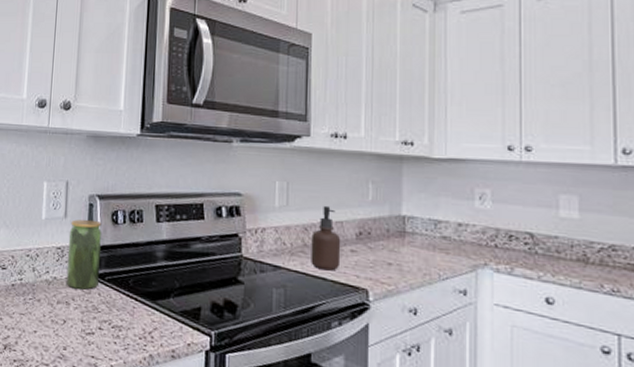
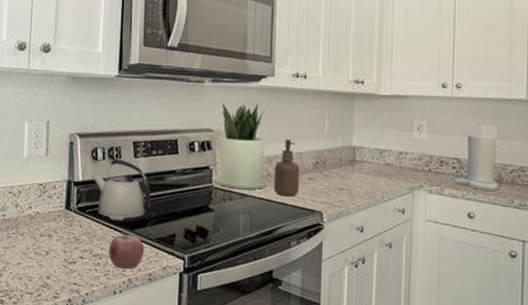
jar: present [66,219,102,290] -> none [48,156,83,223]
kettle: none [111,222,175,291] -> present [91,158,152,221]
fruit: none [128,300,167,344] -> present [108,229,145,269]
planter: none [241,164,305,262] -> present [212,102,268,190]
paper towel: none [526,205,585,274] -> present [454,134,500,192]

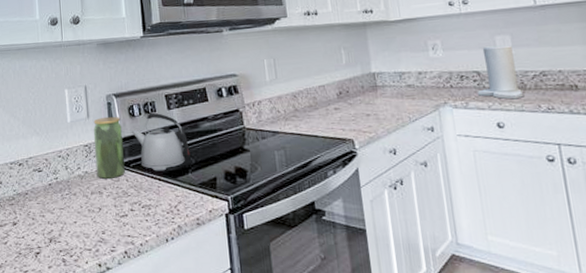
jar: none [48,156,83,223] -> present [93,116,126,179]
fruit: present [108,229,145,269] -> none [155,178,190,216]
planter: present [212,102,268,190] -> none [241,45,297,128]
soap dispenser: present [274,139,300,197] -> none [300,73,328,129]

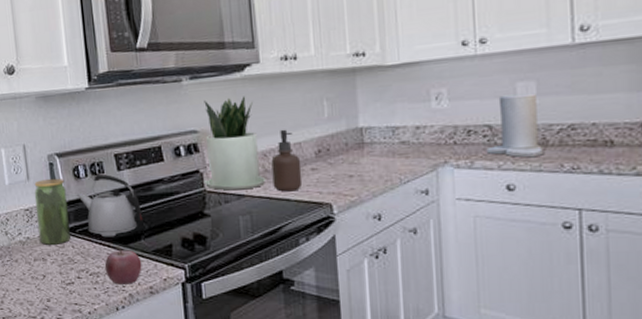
fruit: none [155,178,190,216] -> present [104,245,142,285]
planter: none [241,45,297,128] -> present [203,96,267,191]
soap dispenser: none [300,73,328,129] -> present [271,129,303,192]

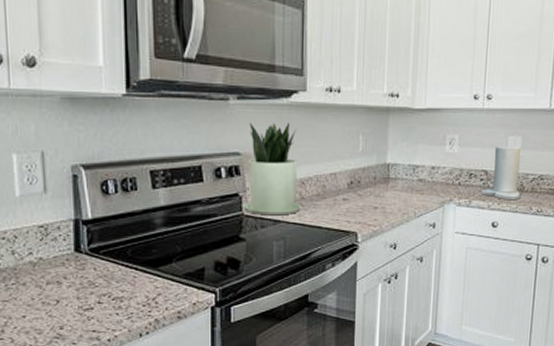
jar: present [34,178,72,245] -> none [51,192,94,267]
kettle: present [76,174,143,238] -> none [103,190,176,260]
fruit: present [104,245,142,285] -> none [130,268,171,310]
soap dispenser: present [271,129,303,192] -> none [308,159,335,220]

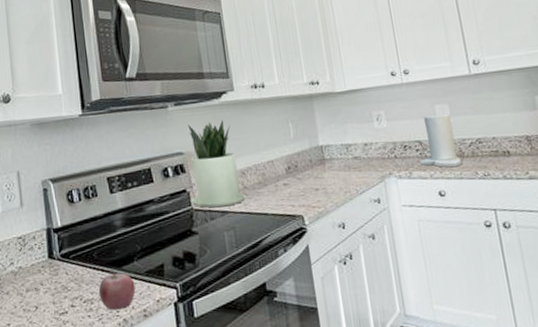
fruit: none [130,268,171,310] -> present [98,268,136,310]

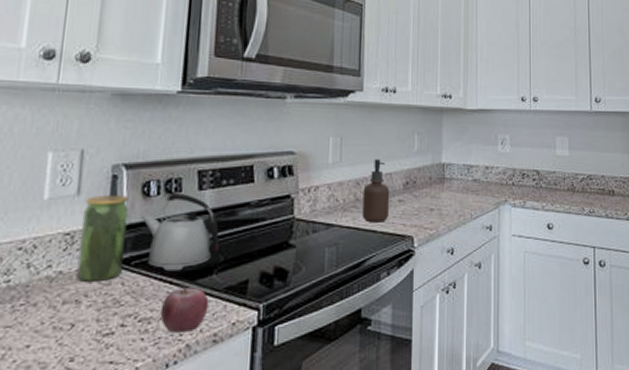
jar: none [27,203,65,274] -> present [76,194,129,282]
kettle: none [70,197,135,262] -> present [141,192,219,272]
planter: present [188,120,246,208] -> none [293,120,357,219]
soap dispenser: none [249,149,277,207] -> present [362,158,390,223]
paper towel: present [419,114,463,168] -> none [534,146,573,201]

